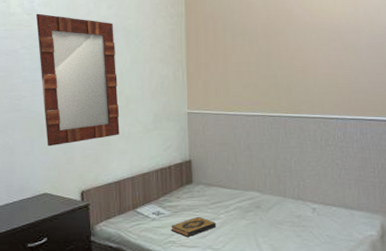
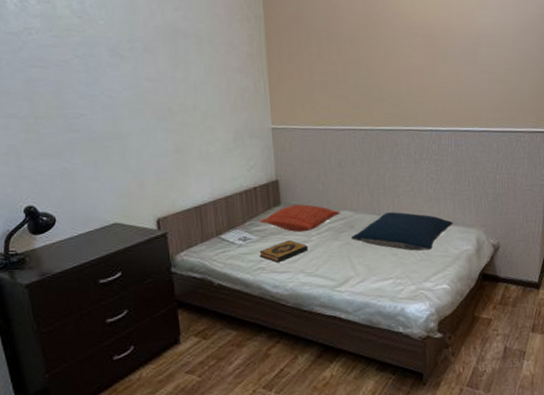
home mirror: present [35,13,120,147] -> none [88,16,197,171]
pillow: none [173,184,248,210] -> present [260,204,341,233]
pillow: none [257,195,357,234] -> present [351,212,453,251]

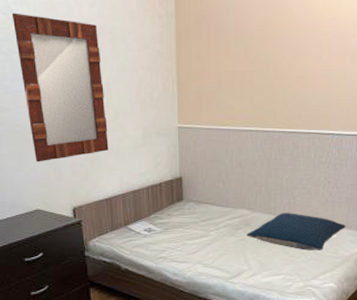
home mirror: none [88,16,197,171] -> present [11,12,109,163]
hardback book: present [259,240,309,263] -> none [162,233,207,254]
pillow: present [260,204,341,233] -> none [163,201,239,227]

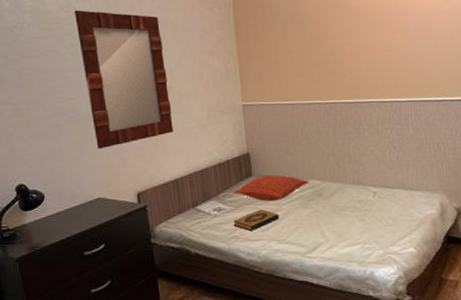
hardback book: none [162,233,207,254] -> present [233,209,280,232]
pillow: none [163,201,239,227] -> present [233,175,309,202]
pillow: present [247,213,346,251] -> none [320,179,417,217]

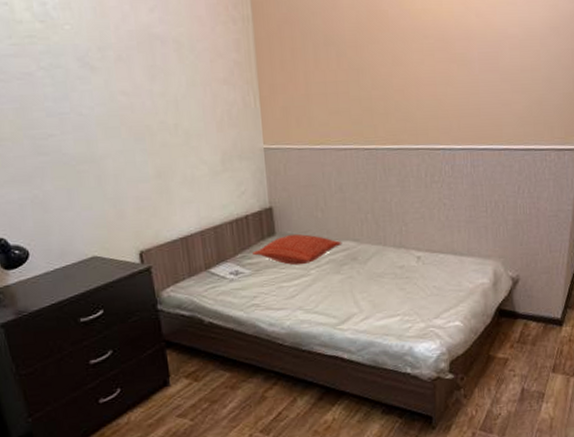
home mirror: present [74,10,174,150] -> none [51,20,181,199]
hardback book: present [233,209,280,232] -> none [253,273,307,299]

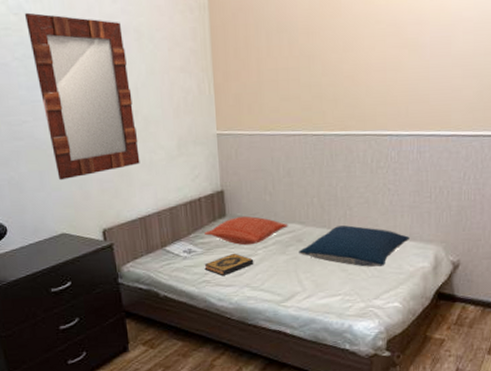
home mirror: none [51,20,181,199] -> present [24,12,140,181]
hardback book: none [253,273,307,299] -> present [204,253,254,276]
pillow: none [354,242,468,285] -> present [299,225,410,267]

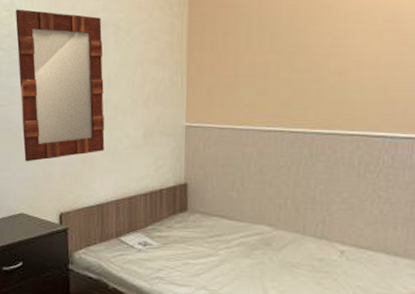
pillow: present [204,216,289,246] -> none [163,213,256,244]
hardback book: present [204,253,254,276] -> none [159,250,214,275]
pillow: present [299,225,410,267] -> none [266,232,404,284]

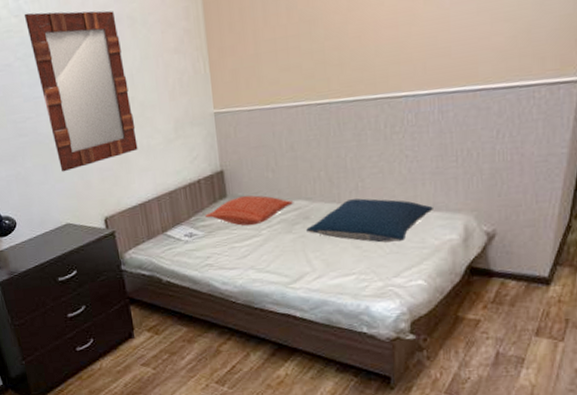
pillow: none [163,213,256,244] -> present [205,195,294,226]
pillow: none [266,232,404,284] -> present [306,198,433,243]

